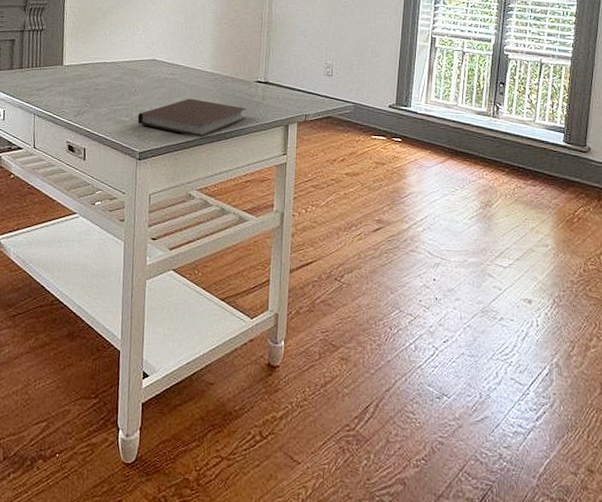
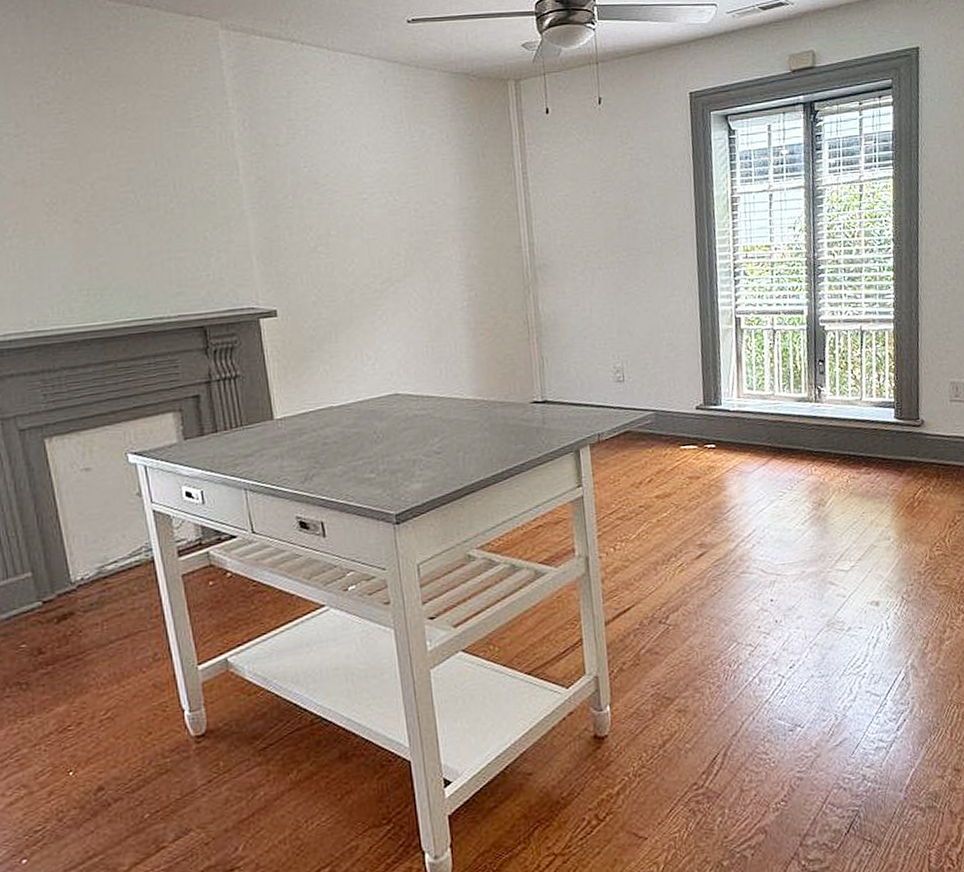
notebook: present [138,98,247,137] -> none [387,436,526,483]

